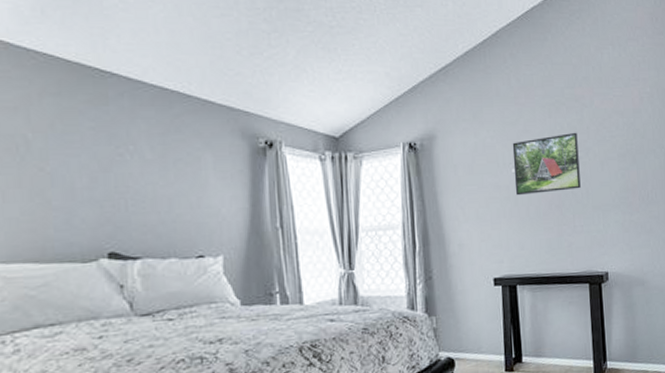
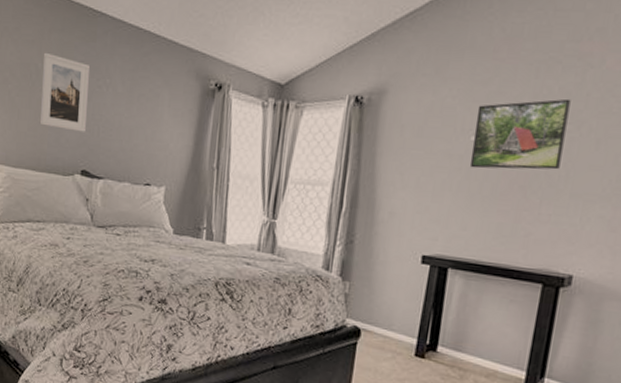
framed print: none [33,120,108,209] -> present [39,52,89,132]

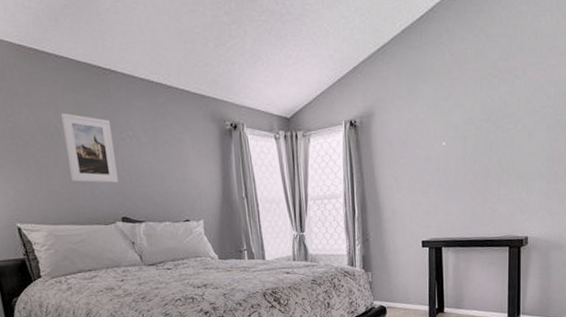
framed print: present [469,98,571,170] -> none [443,104,507,167]

